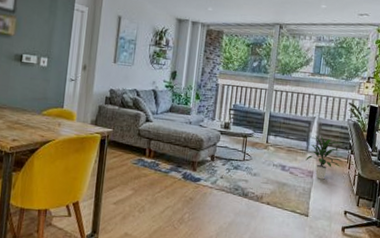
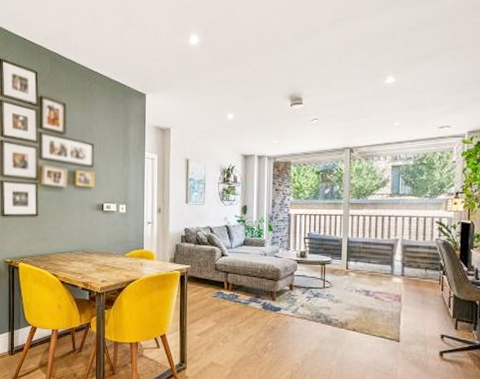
indoor plant: present [305,135,343,180] -> none [391,257,434,303]

